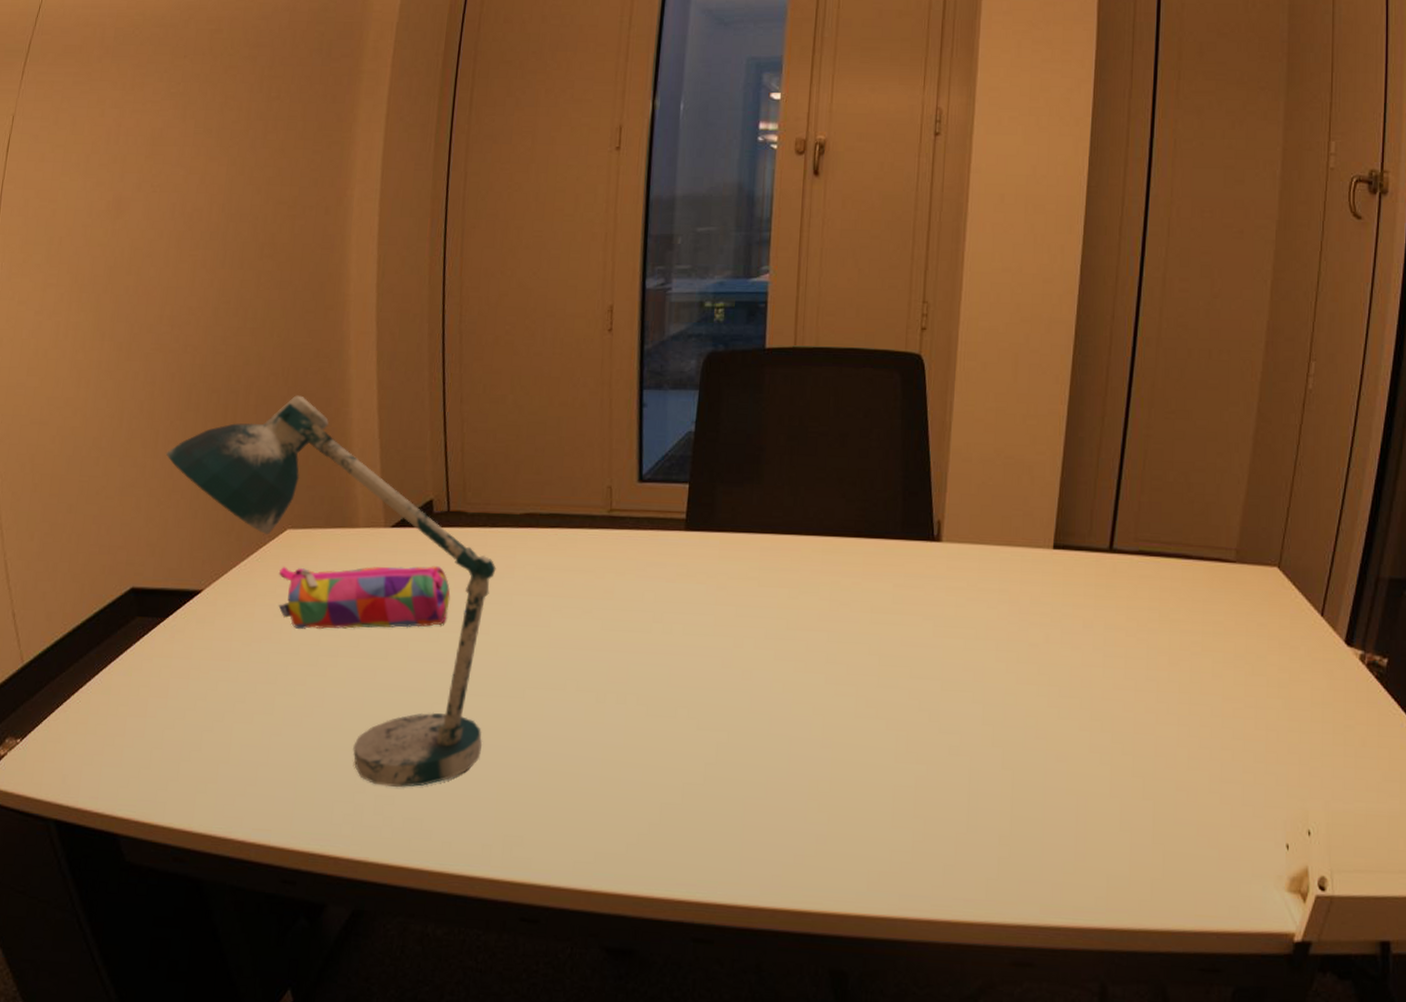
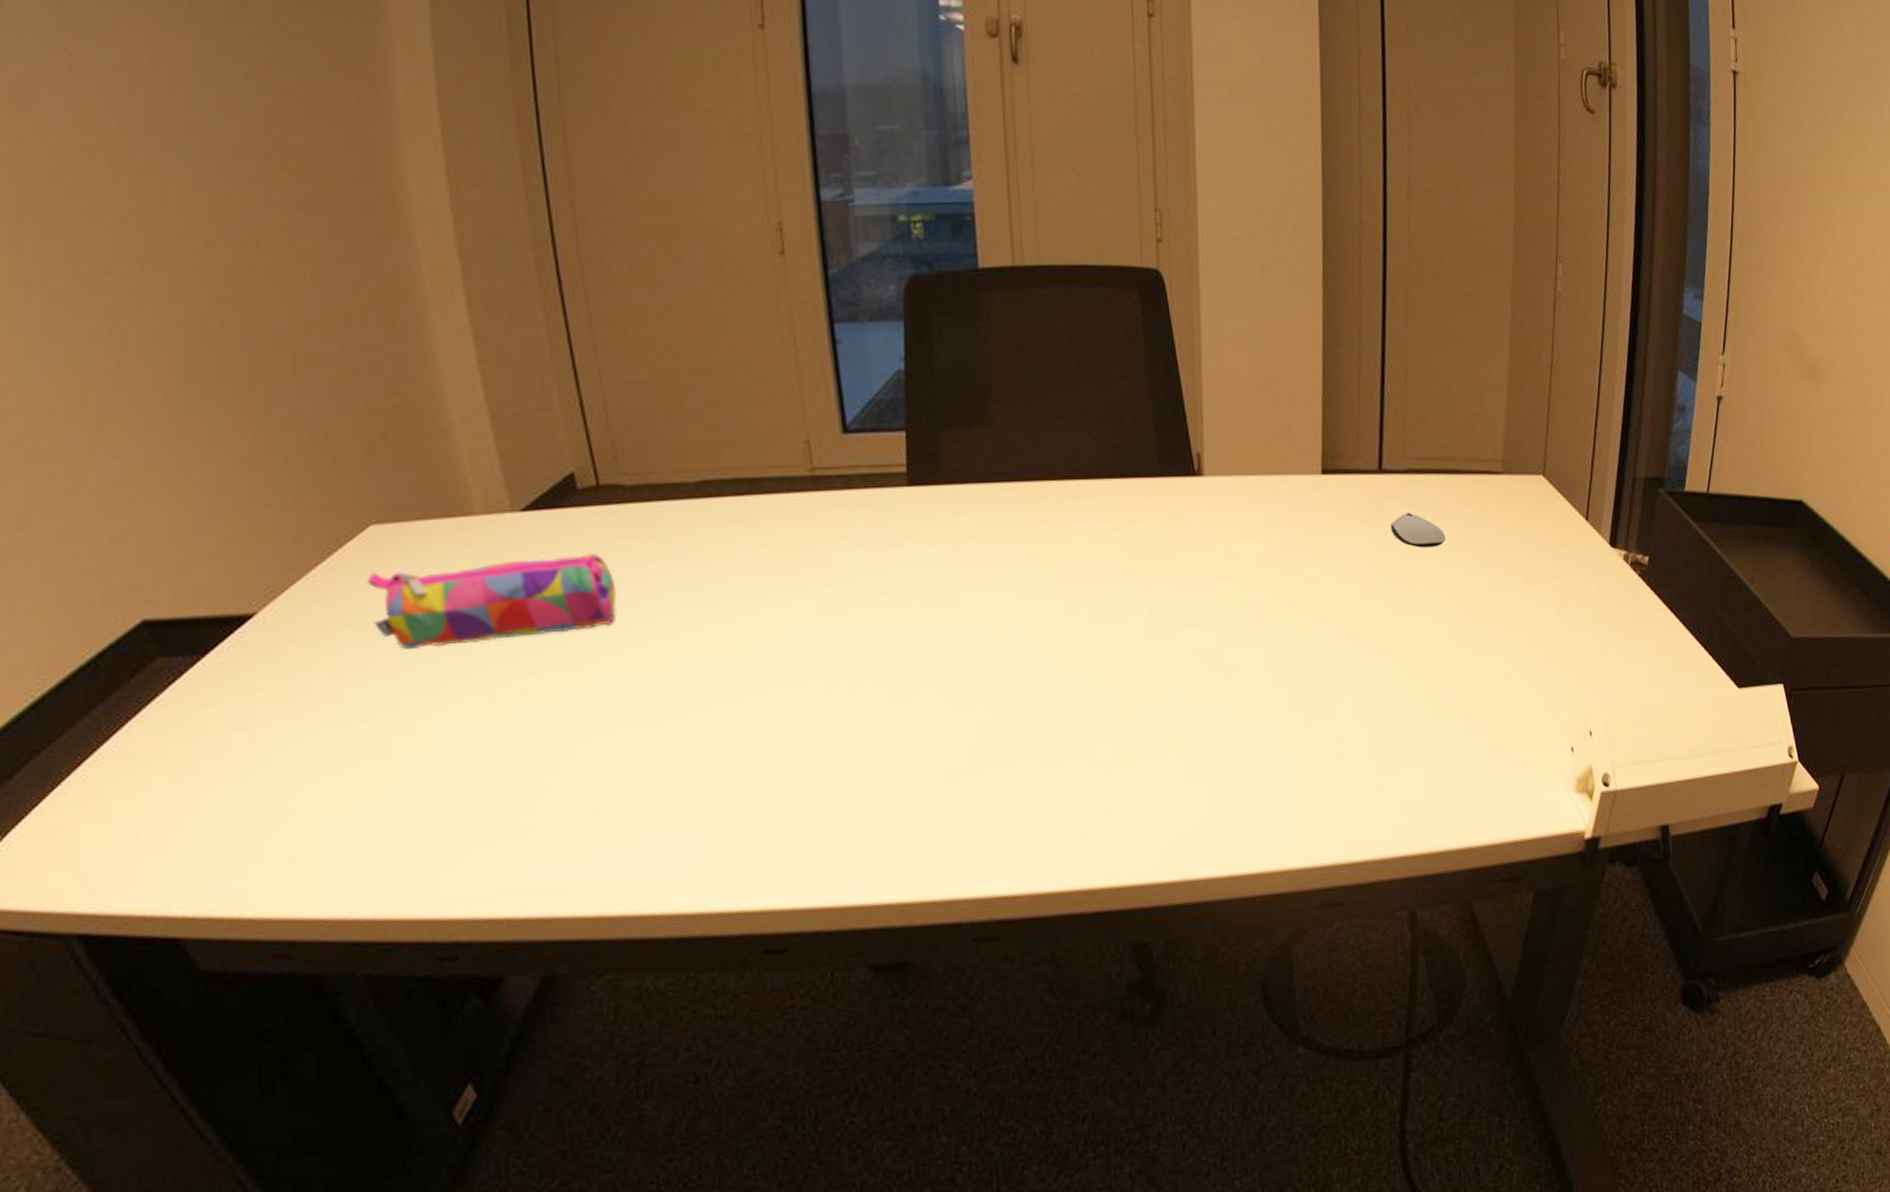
desk lamp: present [165,395,496,788] -> none [163,351,686,827]
computer mouse: none [1116,592,1171,628] -> present [1390,513,1445,548]

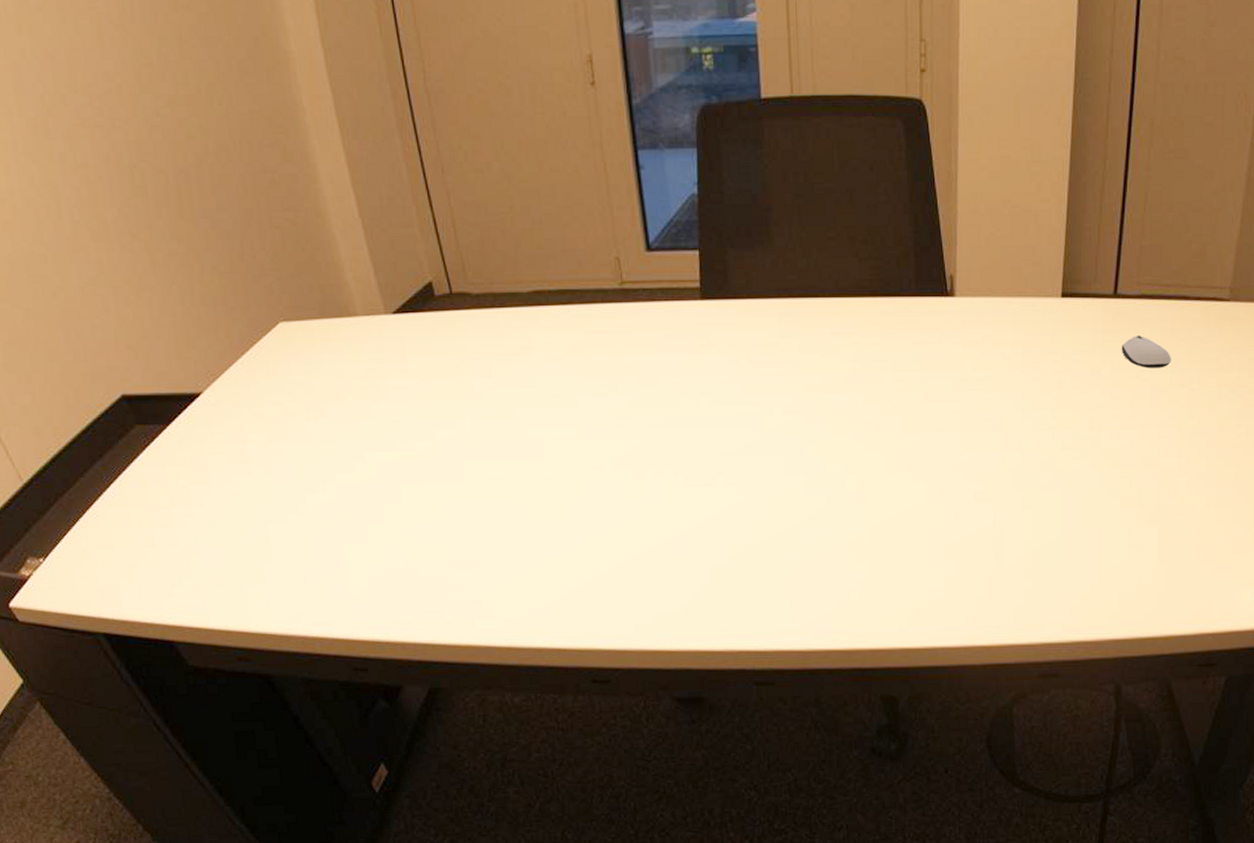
pencil case: present [366,554,617,650] -> none [280,352,470,427]

